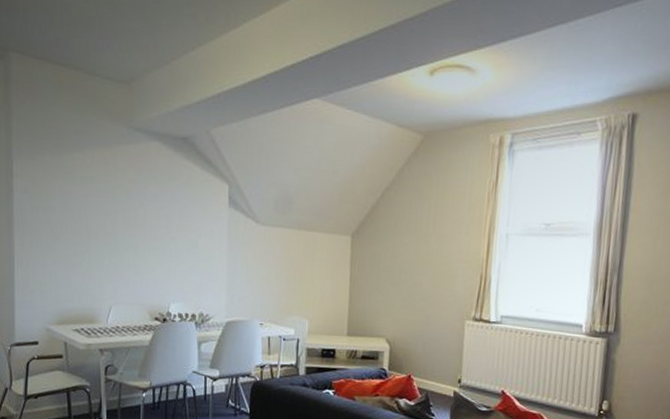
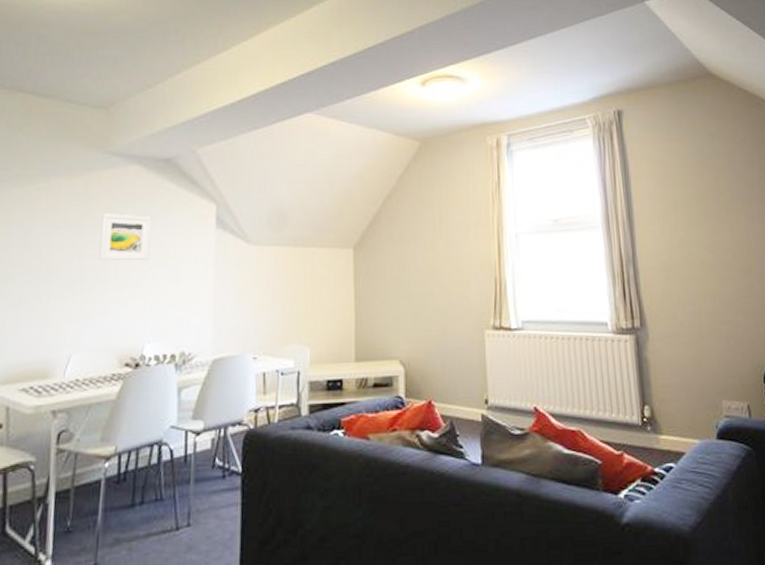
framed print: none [129,185,172,232] -> present [99,213,152,261]

